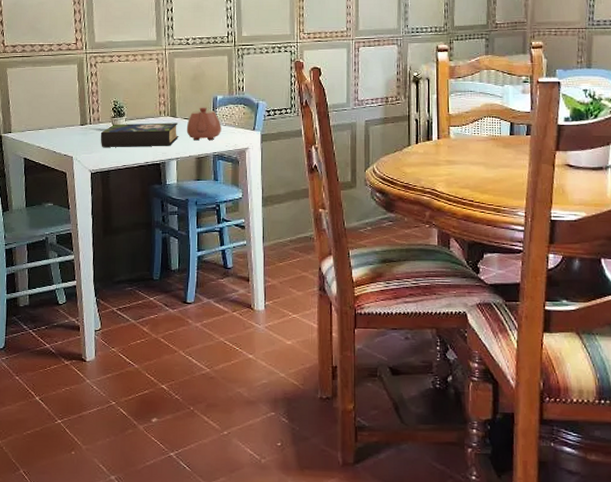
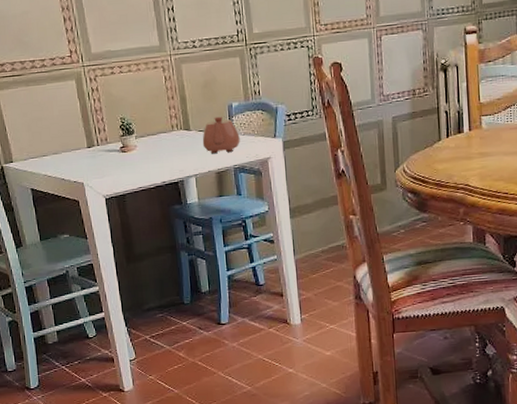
book: present [100,123,179,147] -> none [110,136,196,170]

